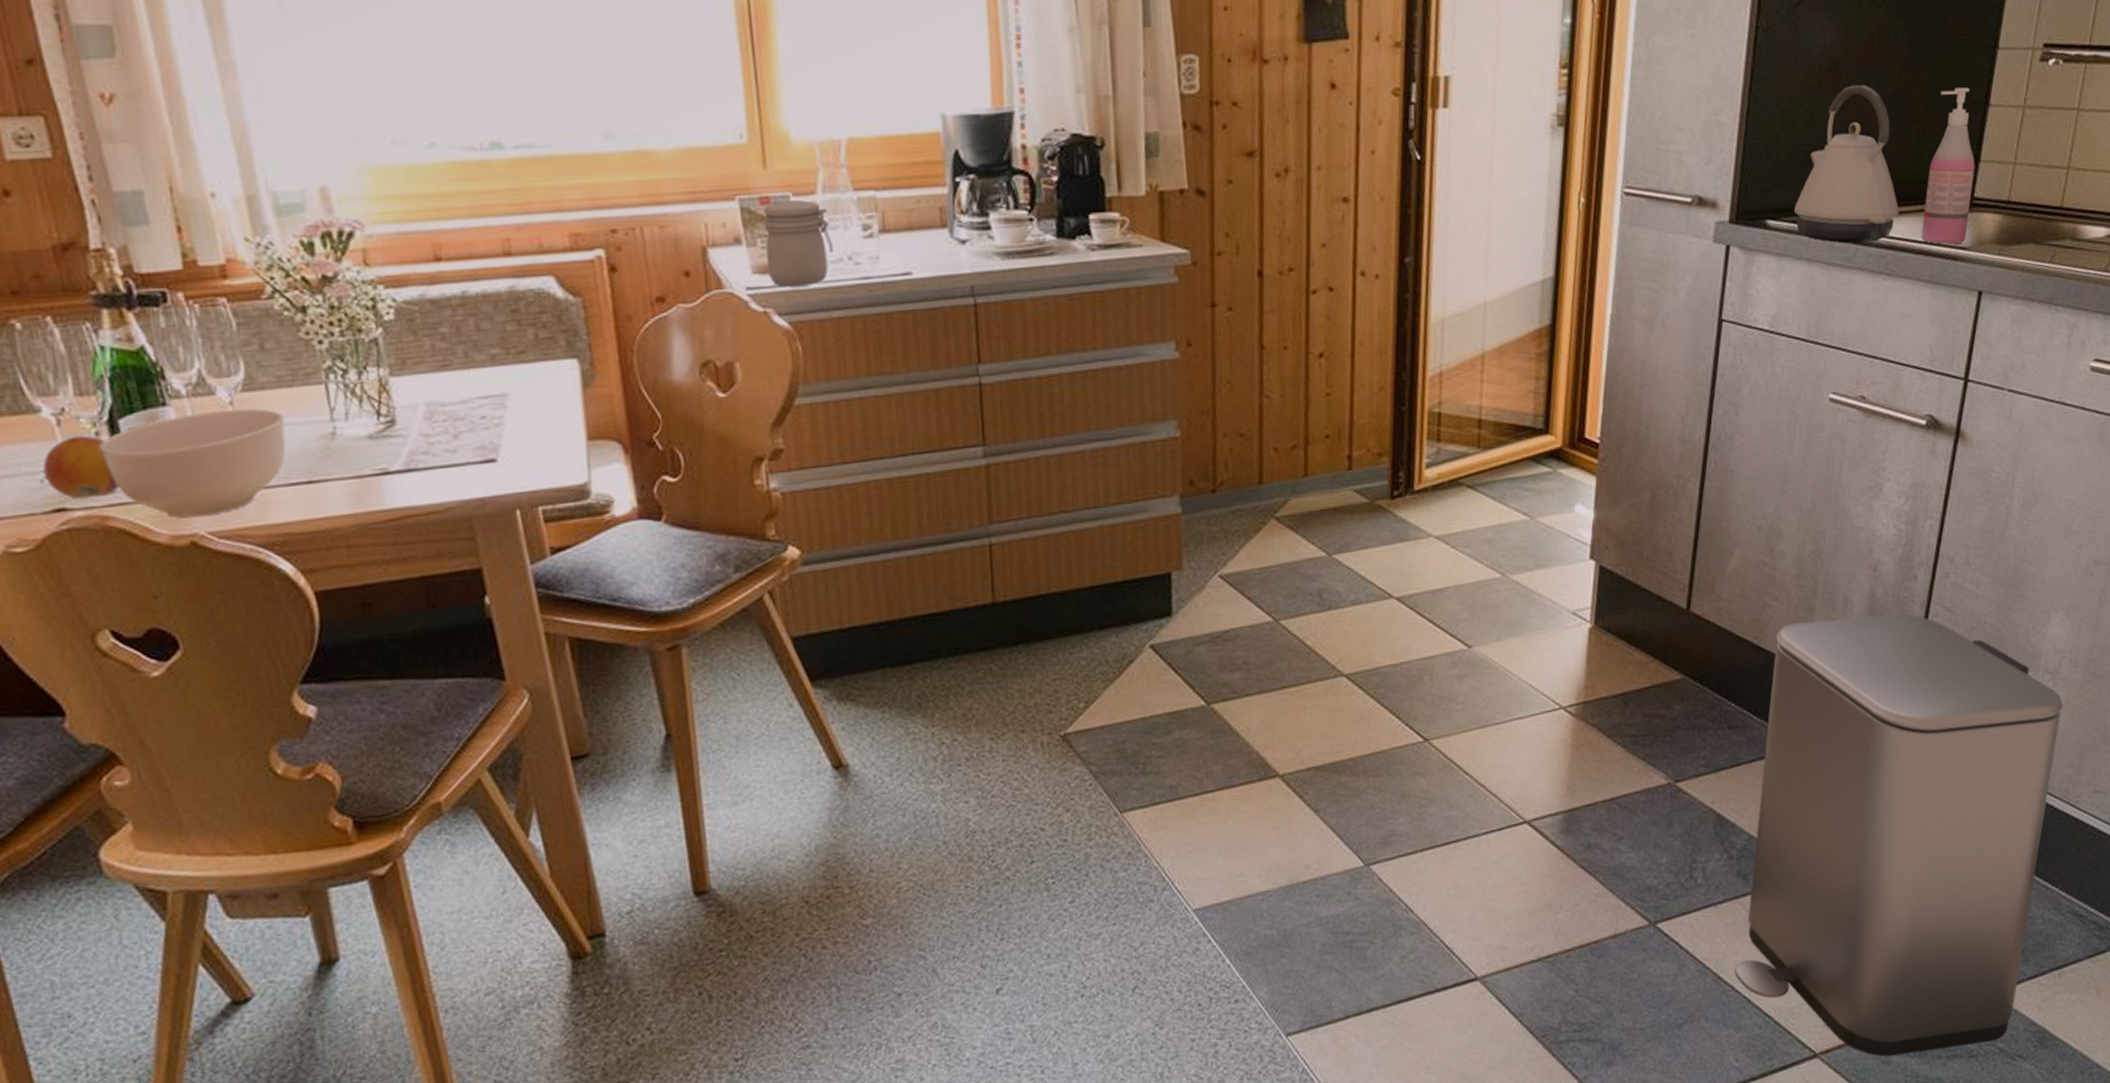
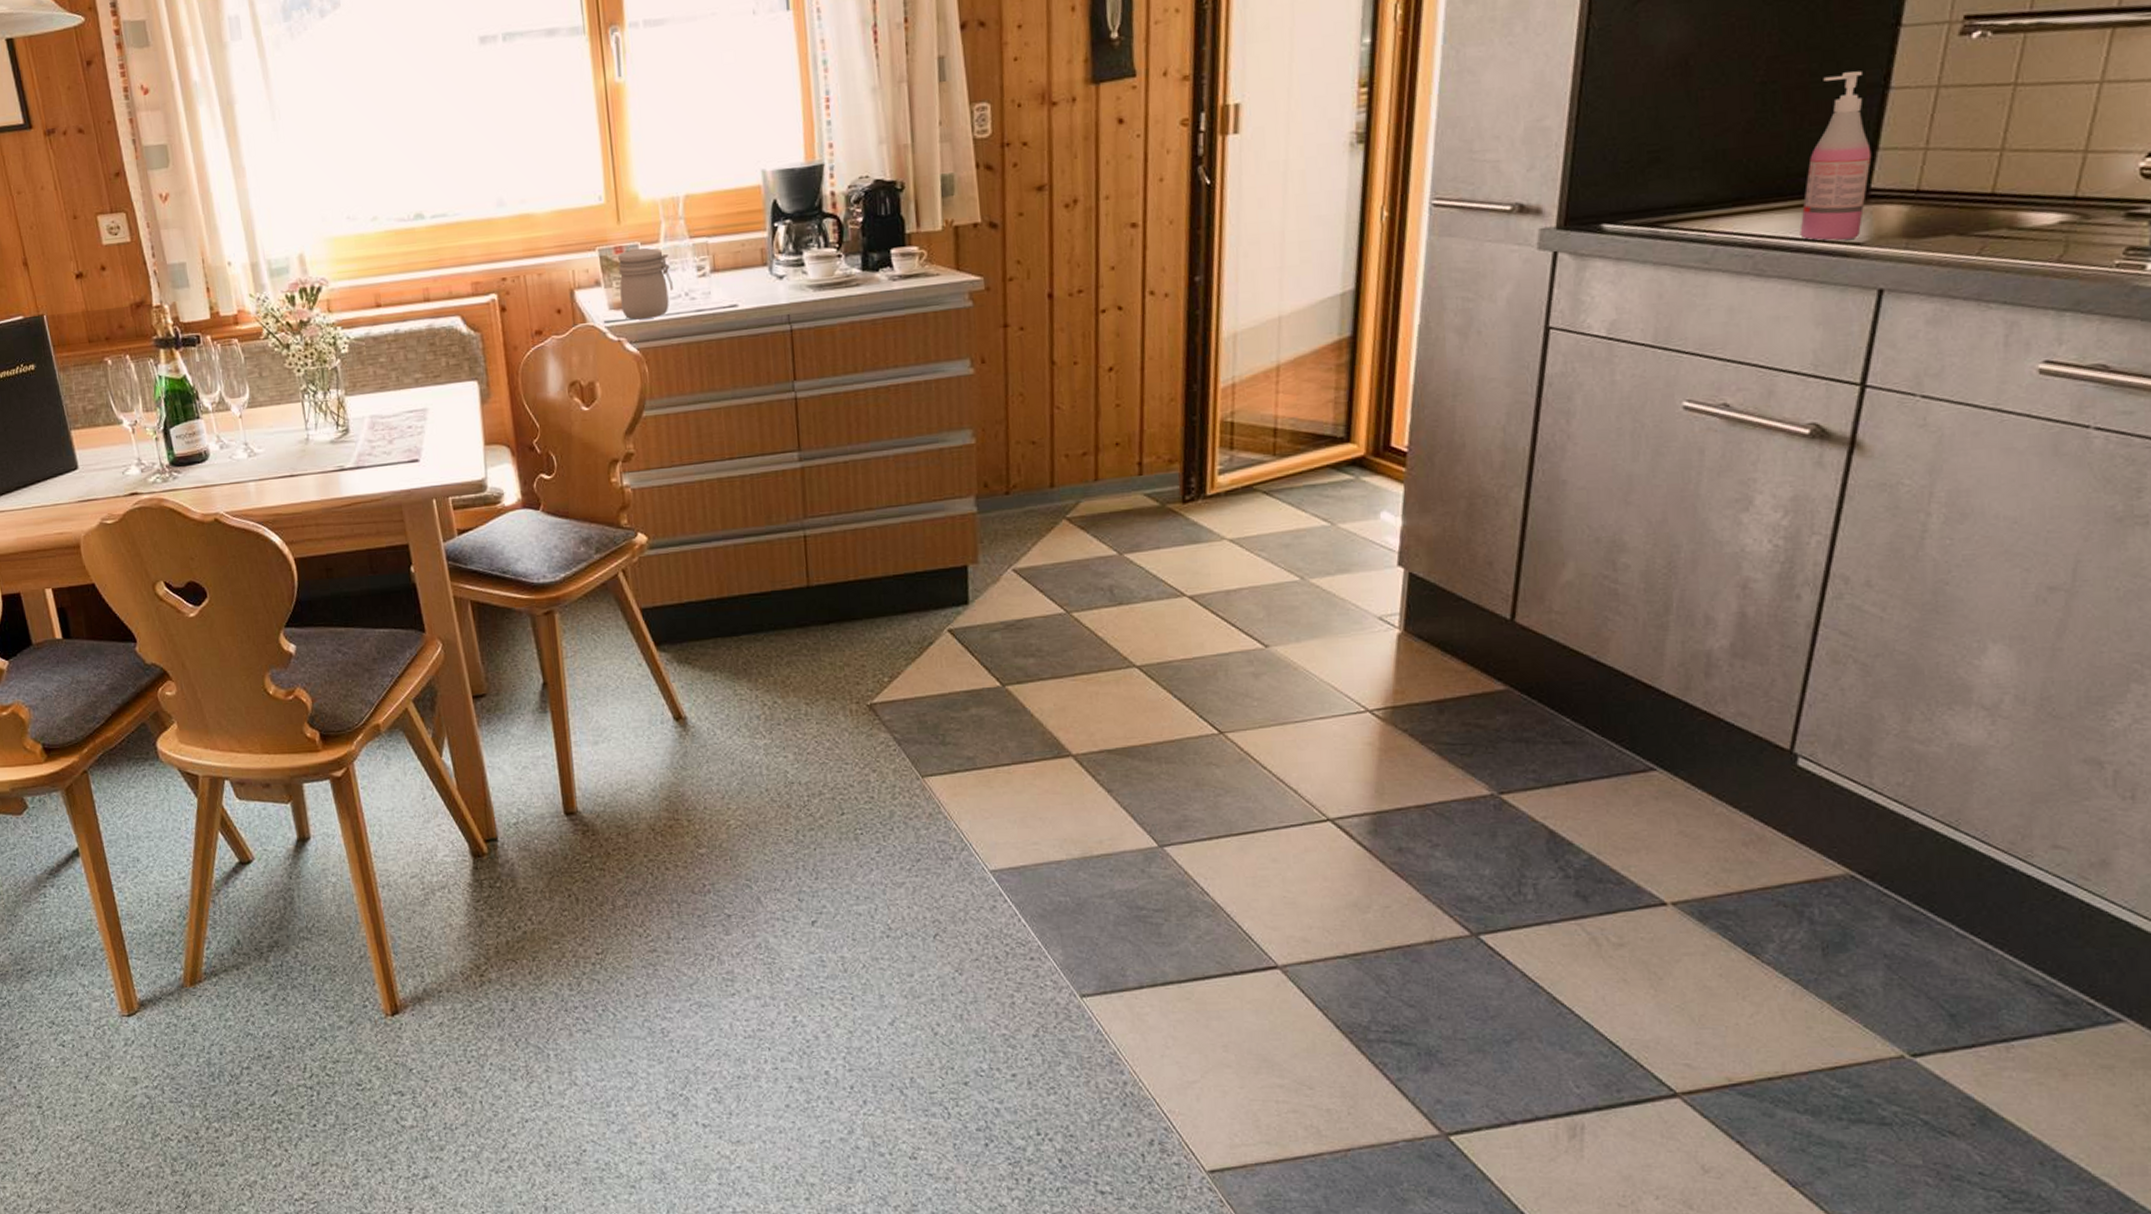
fruit: present [42,435,119,499] -> none [123,440,170,486]
bowl: present [99,408,286,519] -> none [158,421,276,502]
pedal bin: present [1734,613,2064,1057] -> none [1572,634,2007,1110]
kettle: present [1794,84,1899,243] -> none [1636,77,1771,244]

